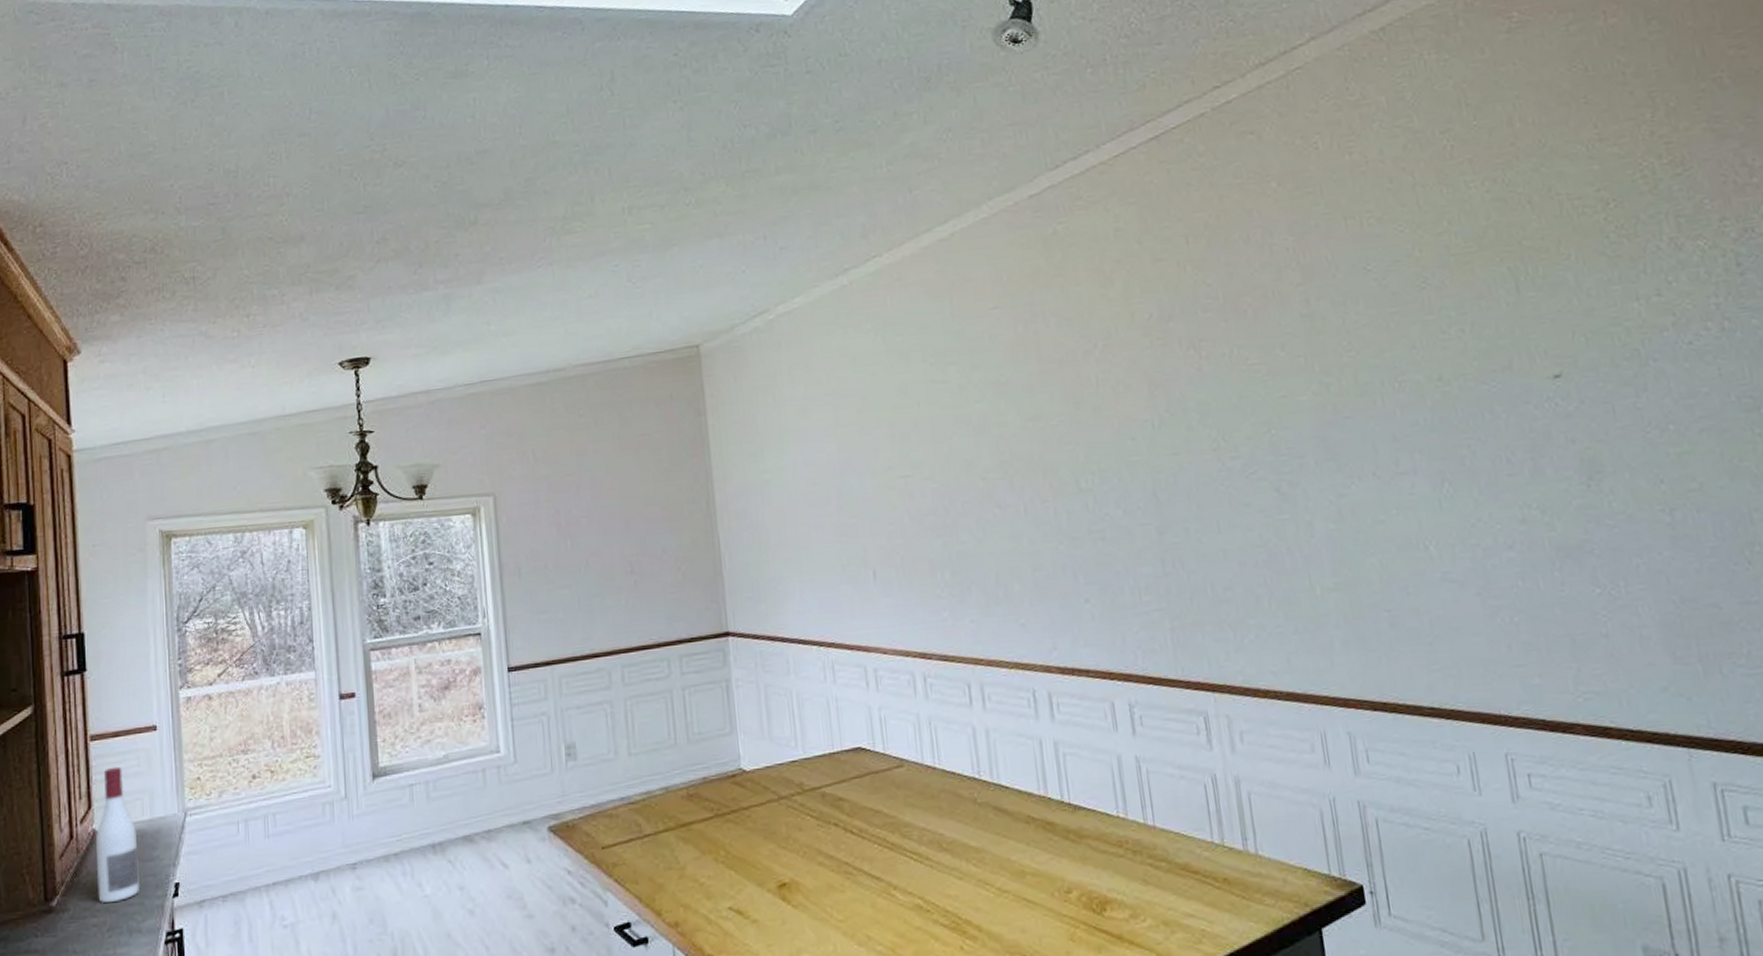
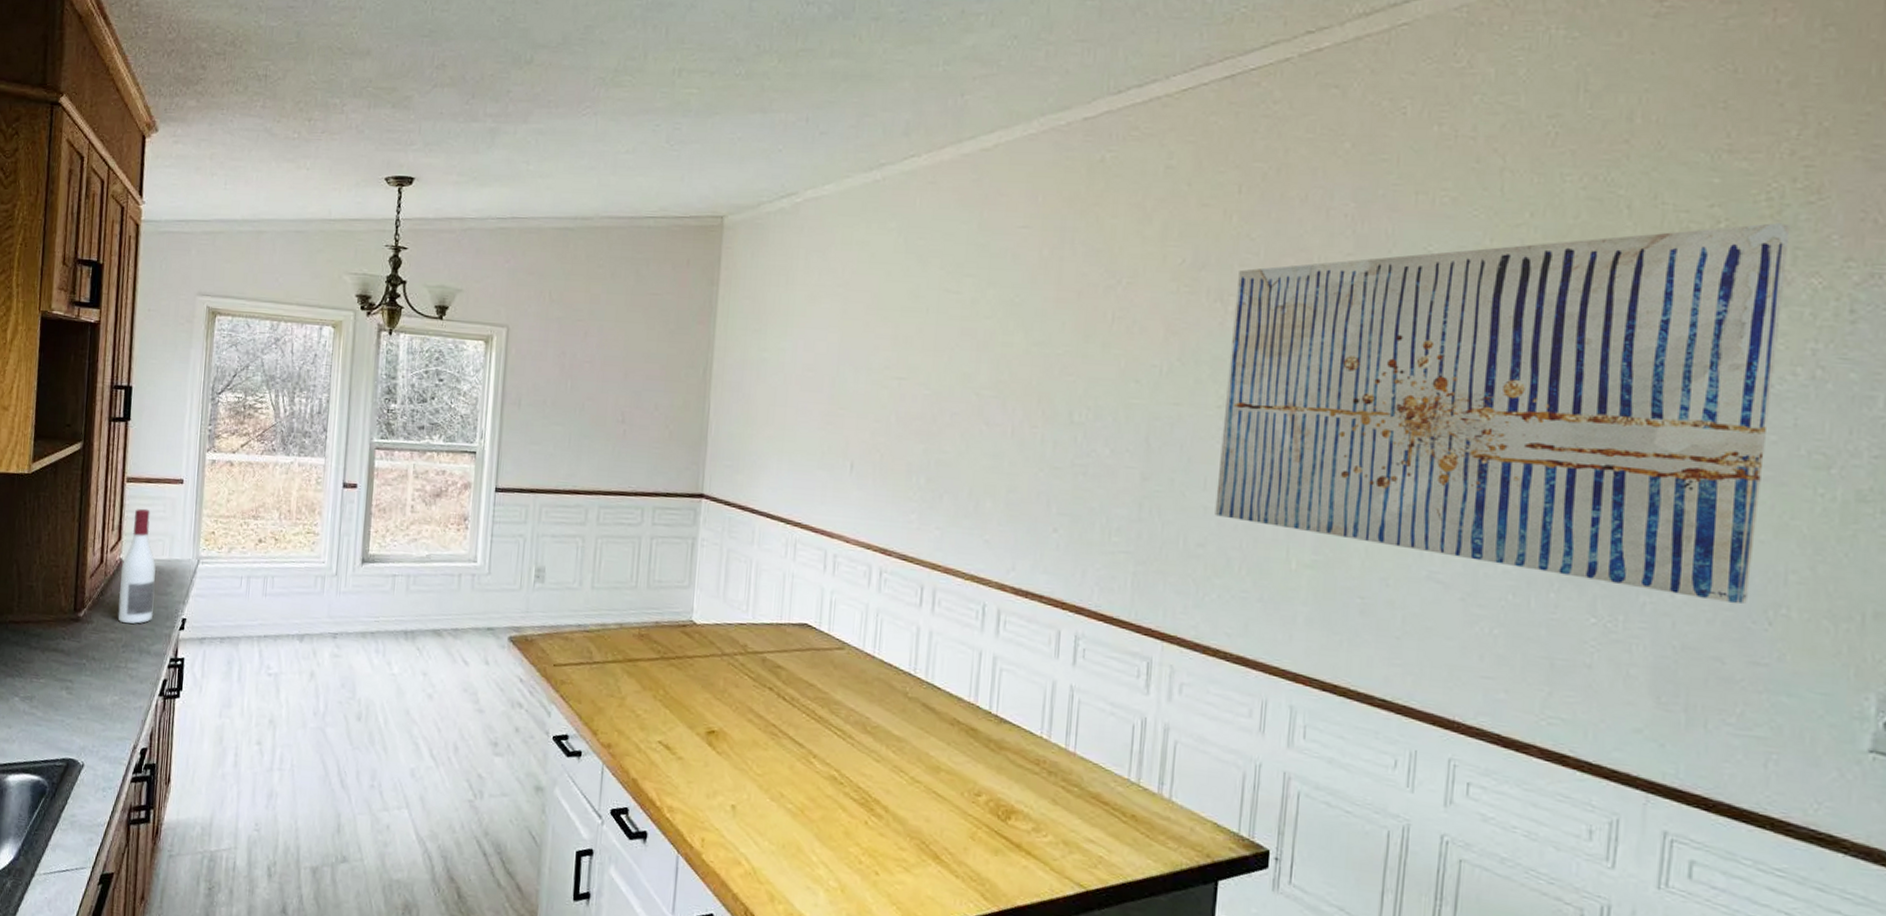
wall art: none [1204,196,1725,557] -> present [1214,223,1791,605]

